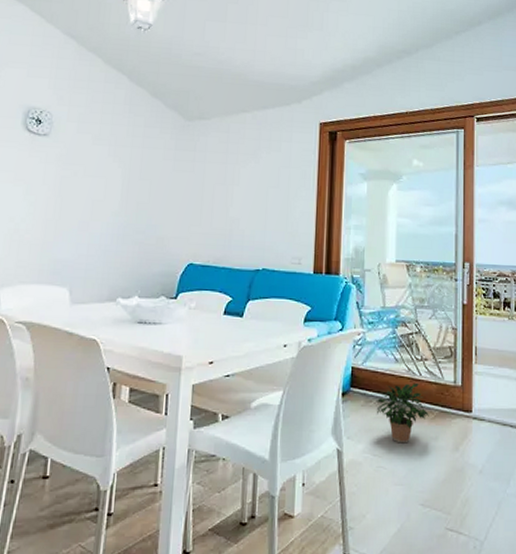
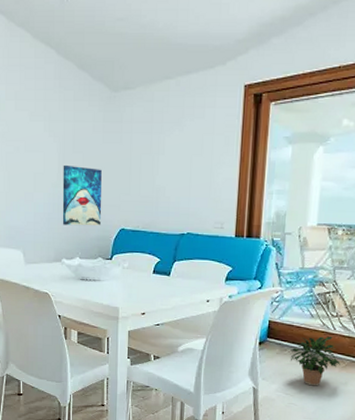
wall art: none [120,192,170,260] -> present [62,164,102,226]

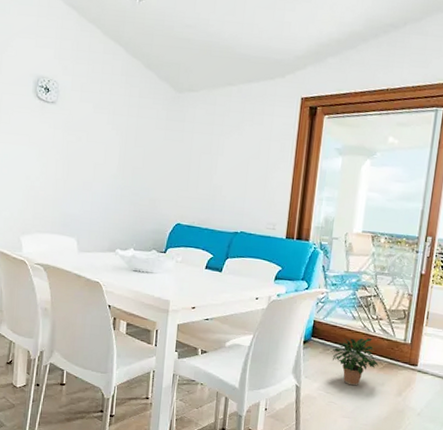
wall art: present [62,164,102,226] -> none [119,157,162,219]

